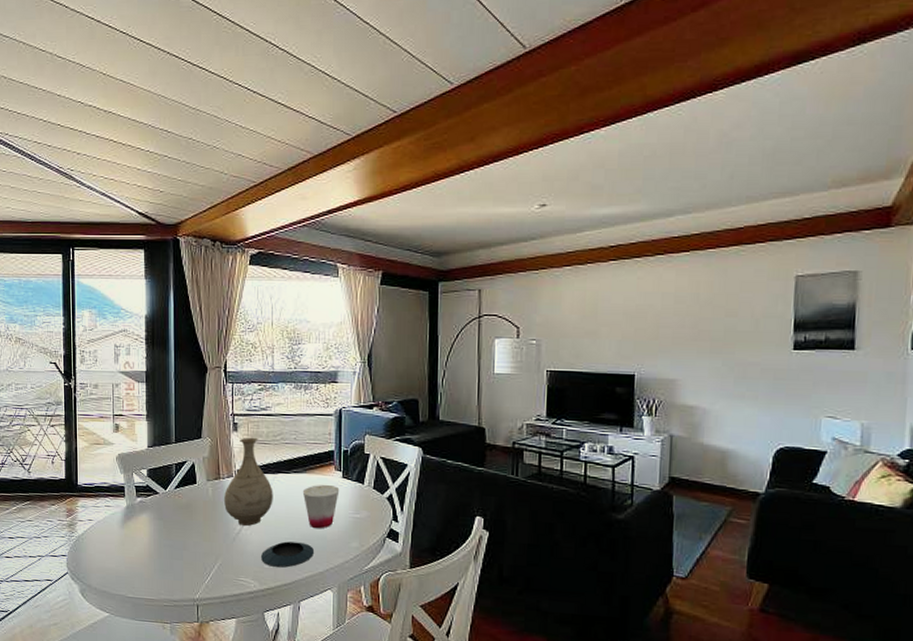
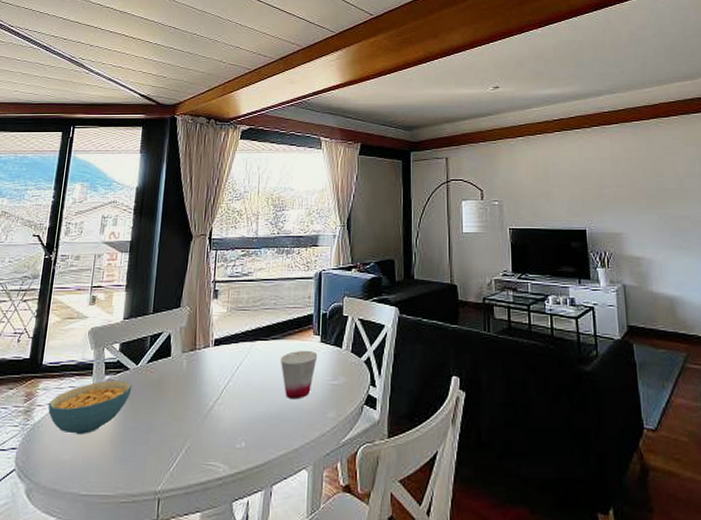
cereal bowl: none [88,502,163,548] -> present [48,379,132,434]
vase: present [224,437,273,526] -> none [198,304,250,400]
saucer: present [260,541,315,568] -> none [232,416,290,448]

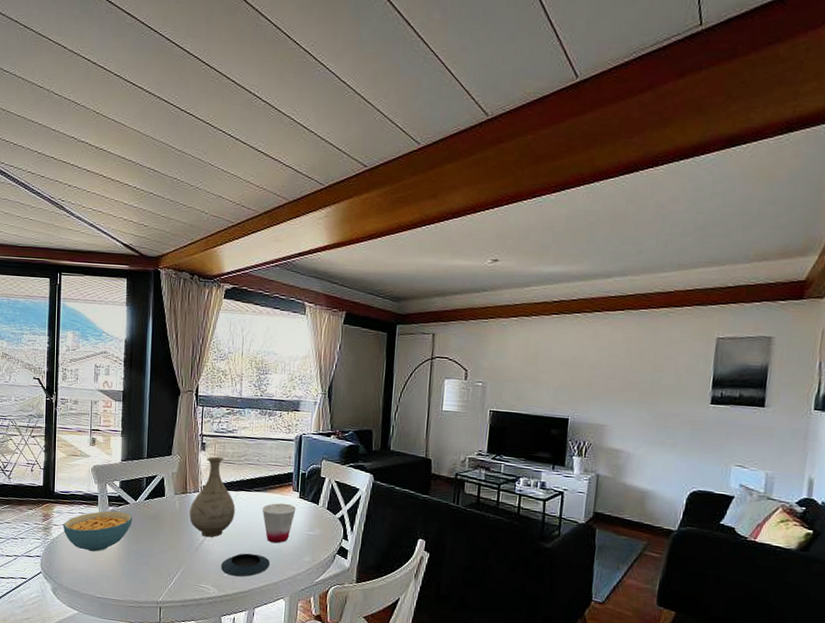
vase: none [198,304,250,400] -> present [189,456,235,538]
saucer: none [232,416,290,448] -> present [220,553,271,577]

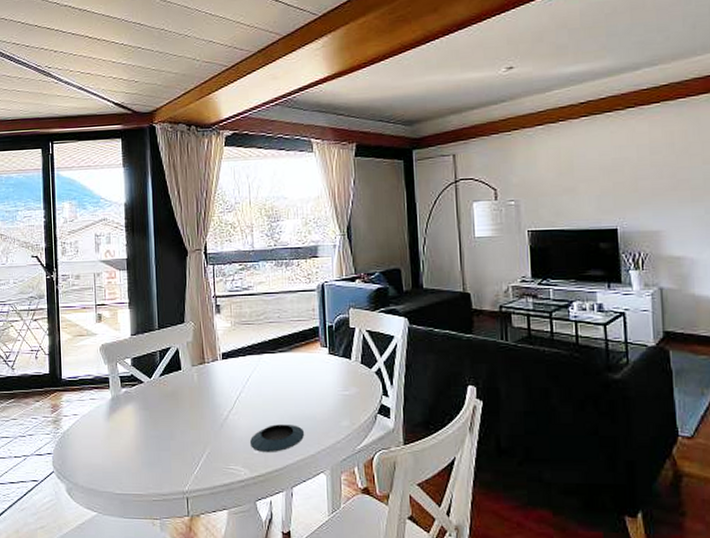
cereal bowl: present [63,510,133,552] -> none [73,392,149,441]
vase: present [189,456,235,538] -> none [210,318,260,410]
cup: present [262,503,296,544] -> none [289,363,327,409]

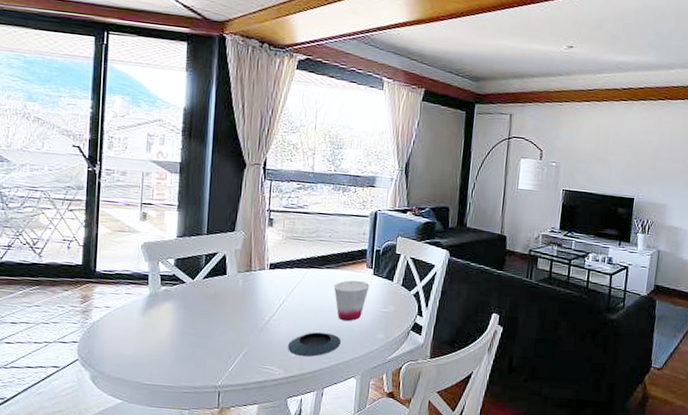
cup: none [289,363,327,409] -> present [333,280,370,322]

